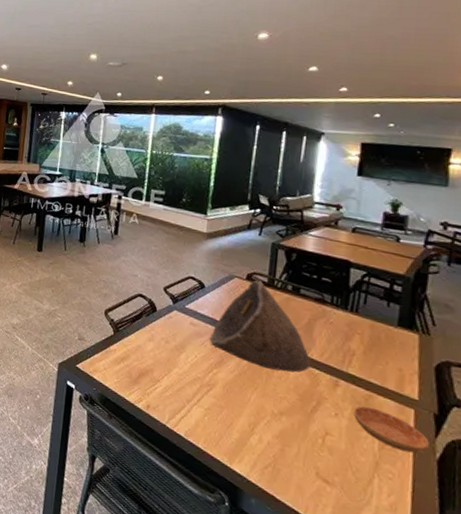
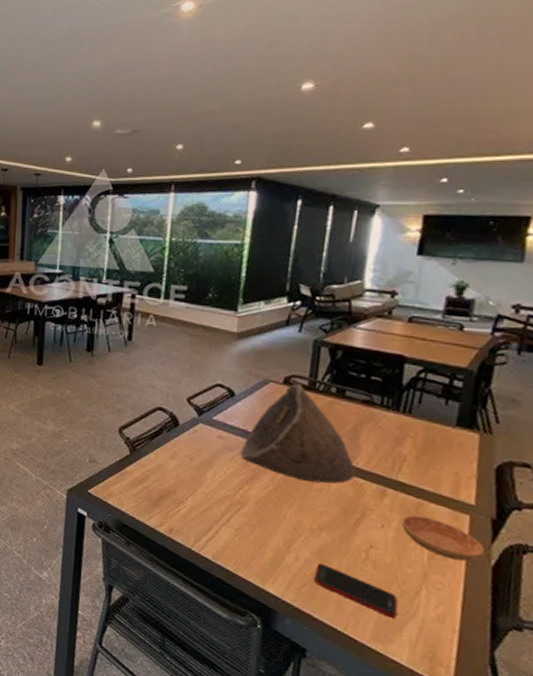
cell phone: none [276,446,353,505] -> present [314,562,398,619]

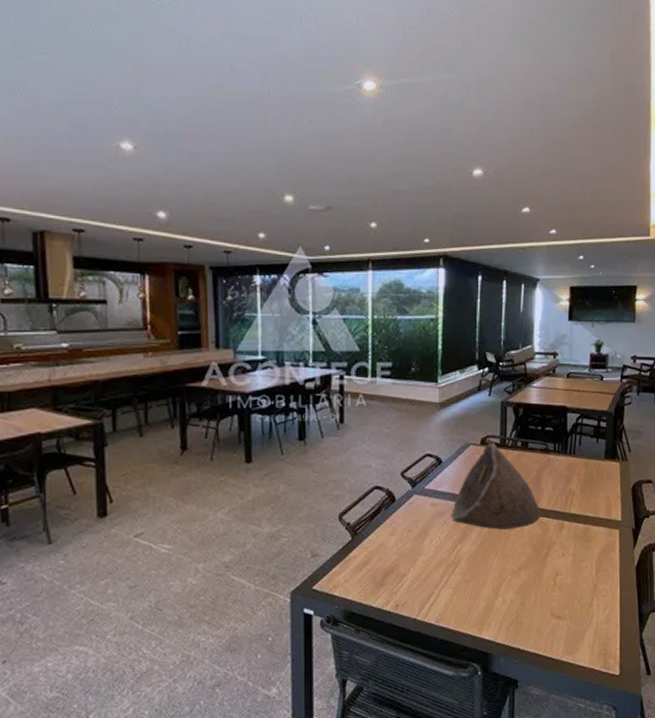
cell phone: present [314,562,398,619] -> none [519,599,579,631]
saucer: present [400,515,485,562] -> none [575,538,630,569]

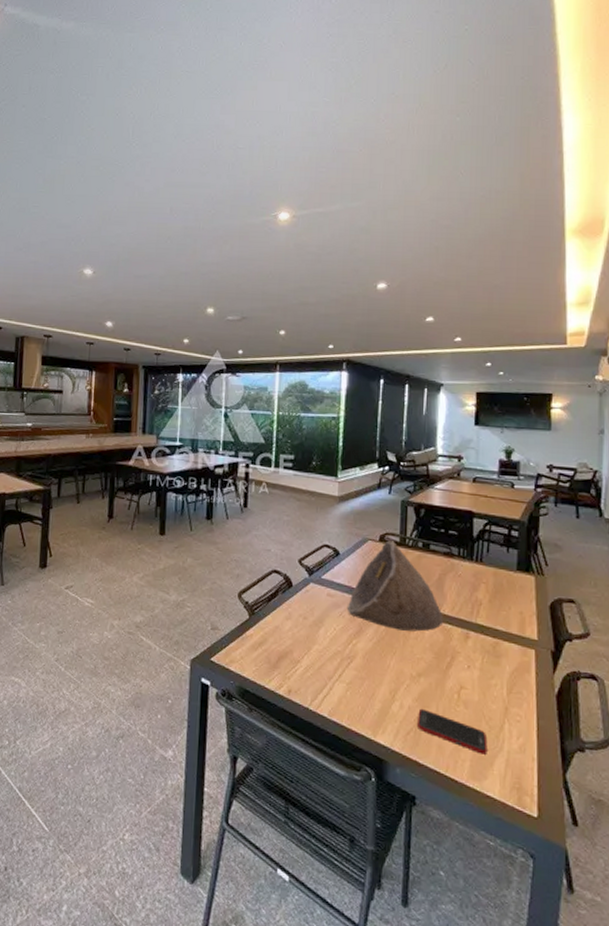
cell phone: none [519,599,579,631] -> present [418,708,488,755]

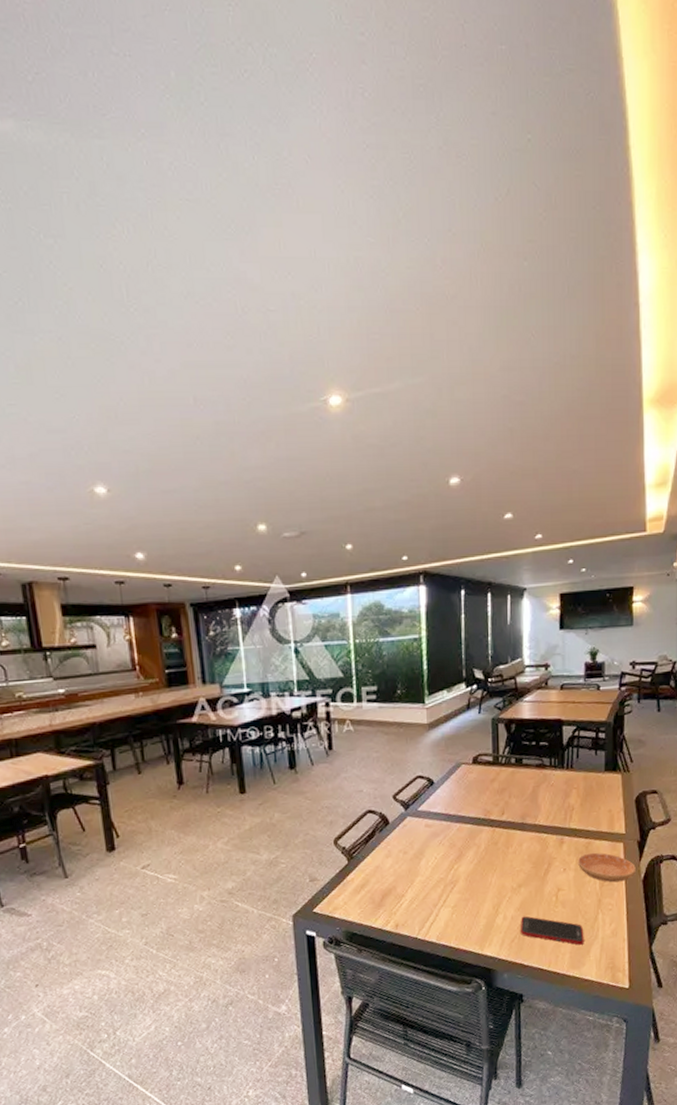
bowl: present [346,540,444,632] -> none [445,761,540,848]
saucer: none [483,654,549,693] -> present [577,852,636,883]

